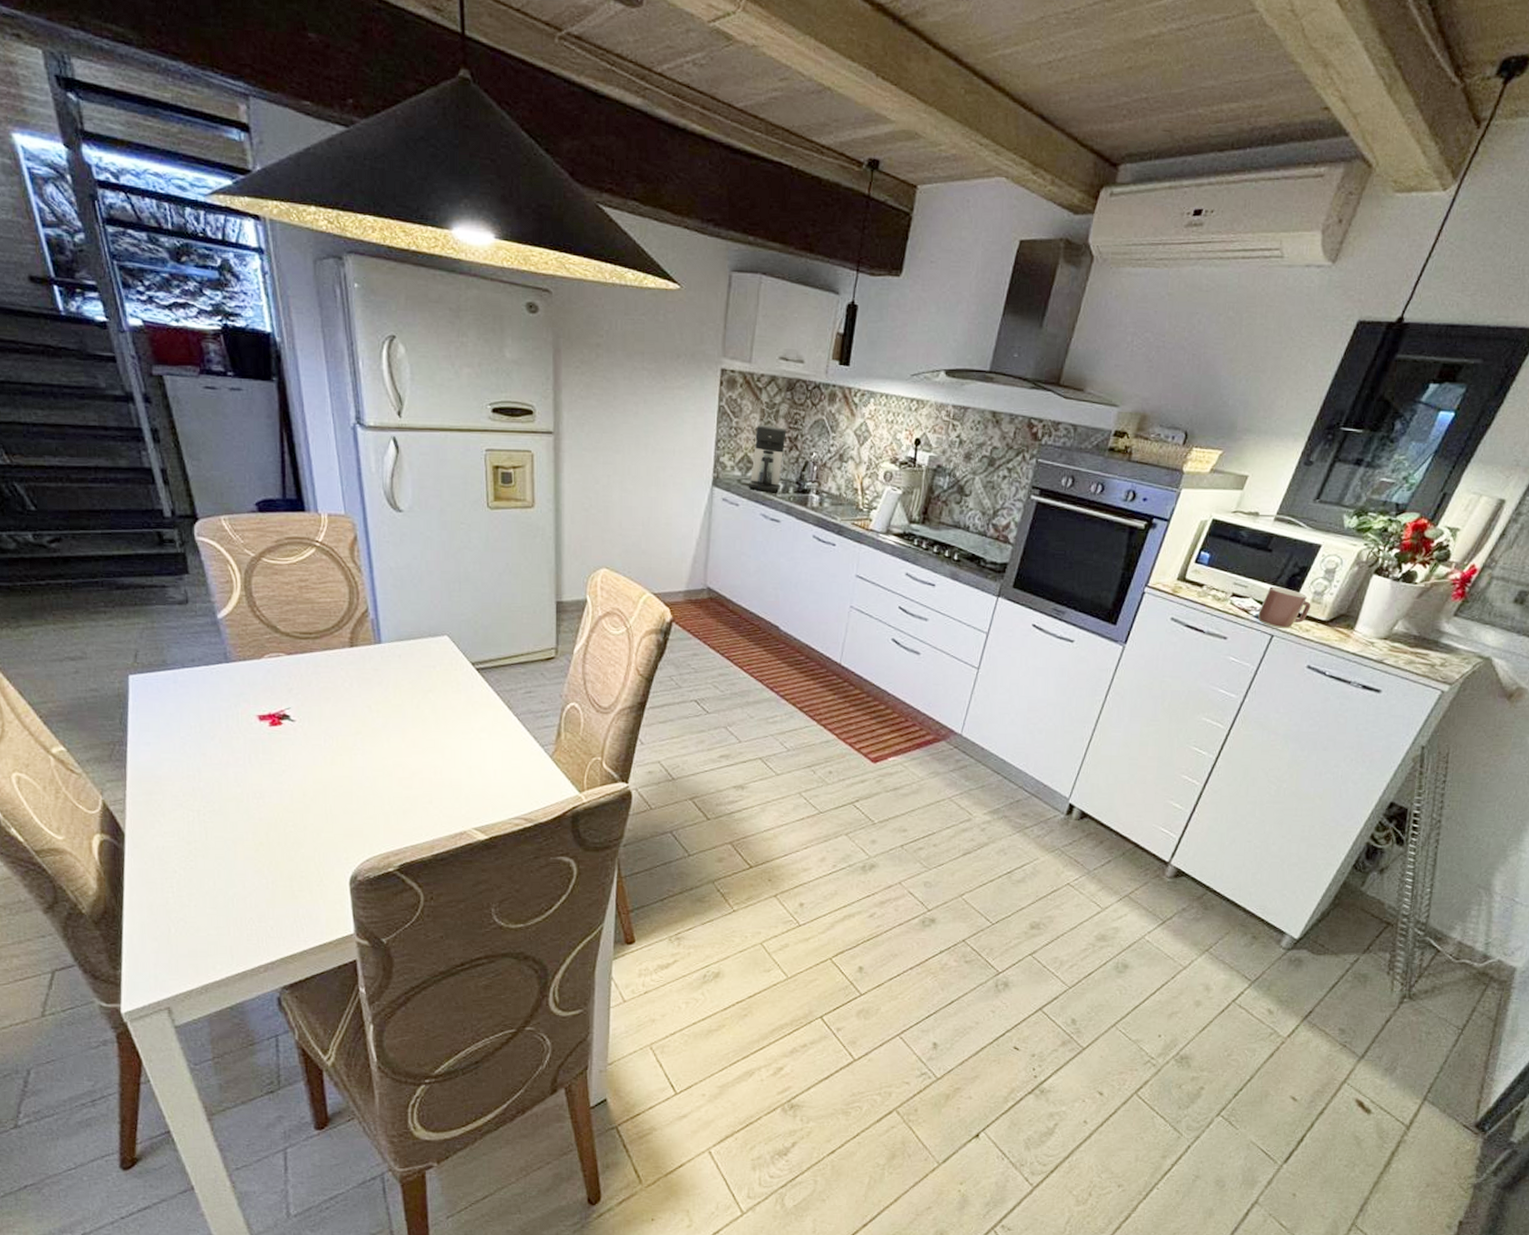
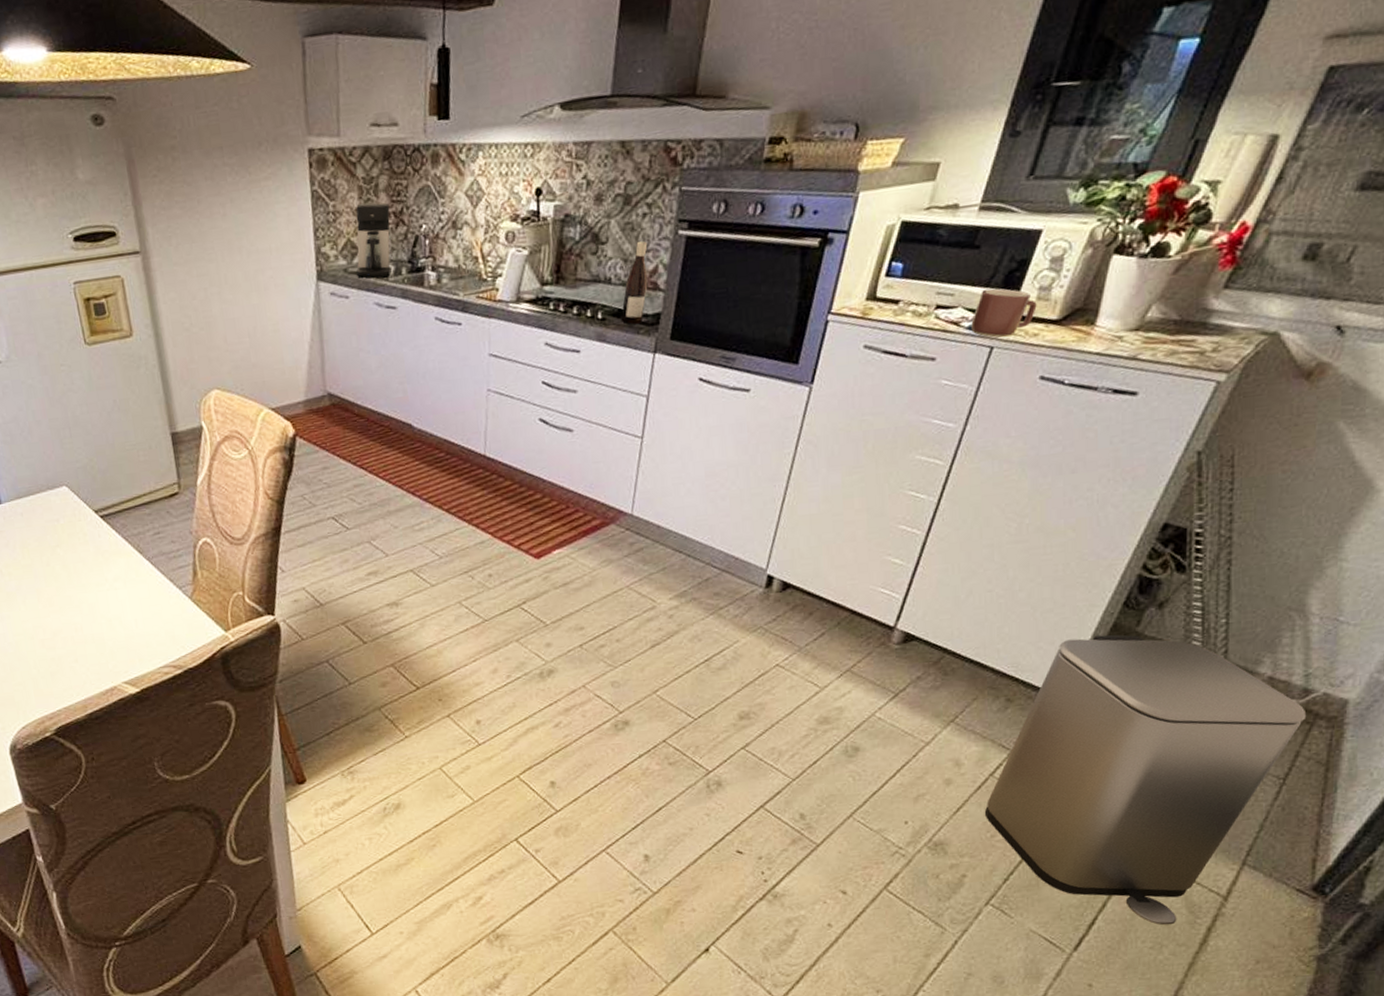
bottle: none [973,500,1004,569] -> present [620,241,648,324]
pedal bin: none [1225,890,1484,1147] -> present [985,634,1307,925]

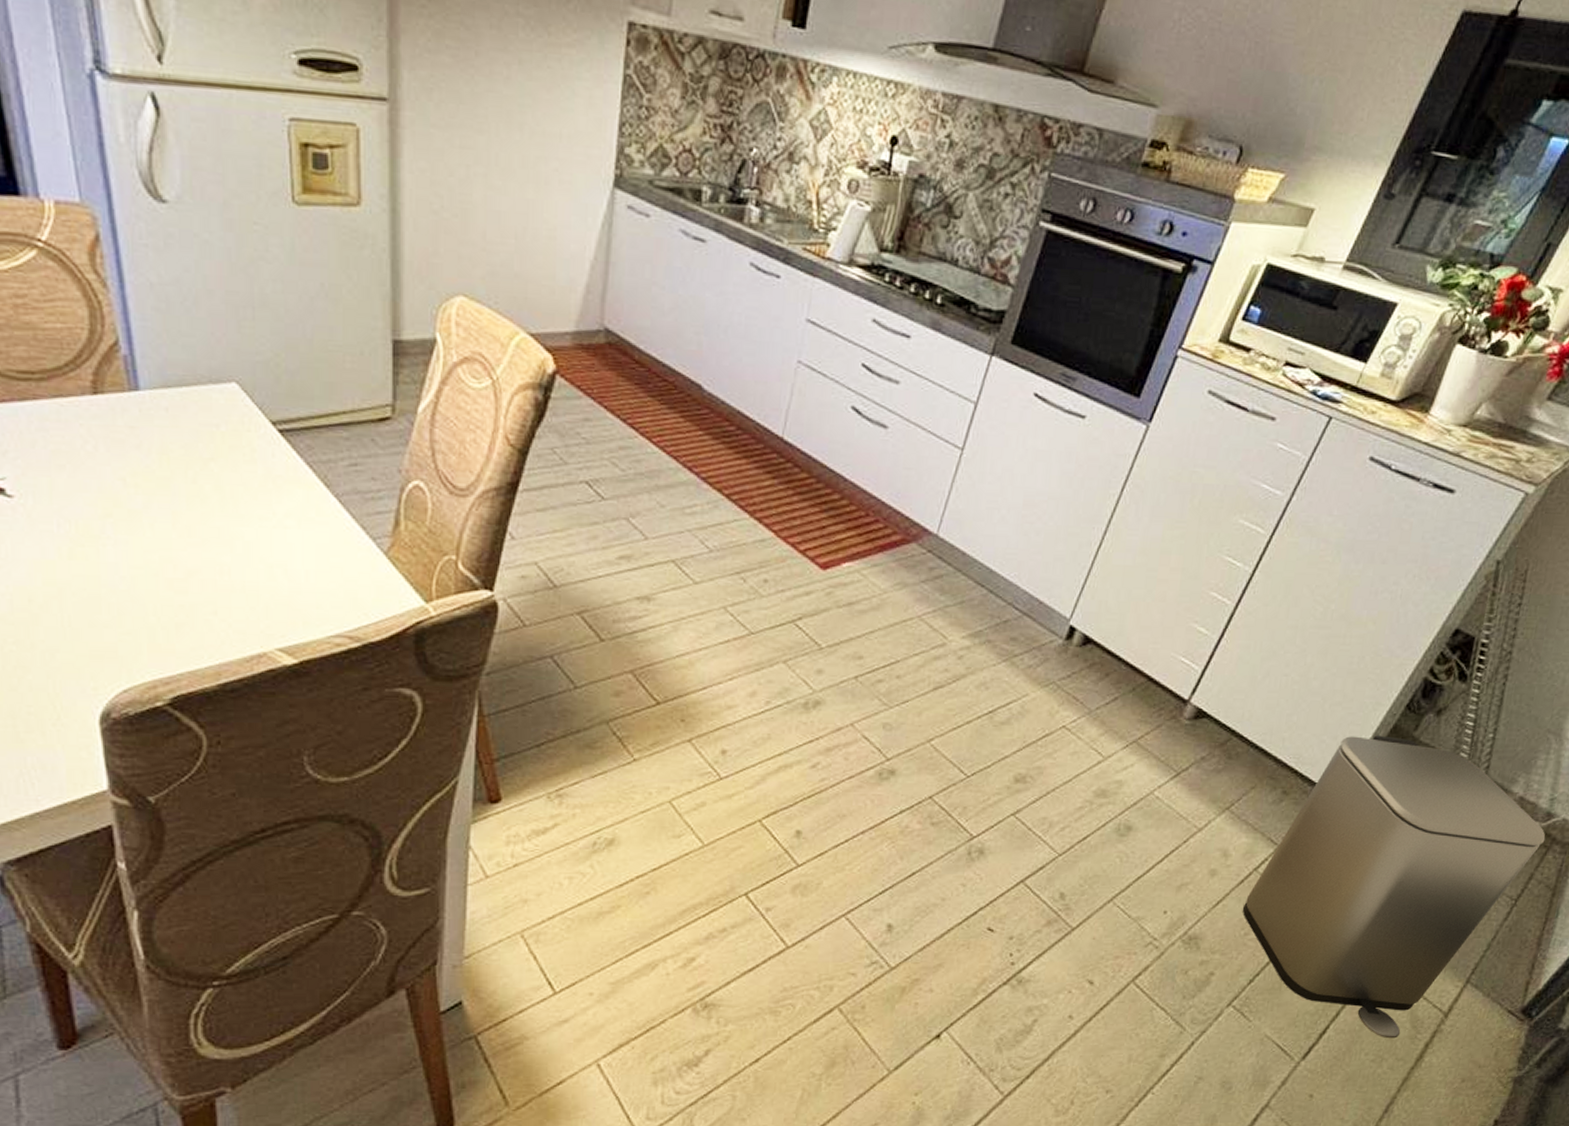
coffee maker: present [356,202,391,278] -> none [664,105,718,202]
bottle: present [620,241,648,324] -> none [961,225,1005,318]
mug: present [971,288,1037,339] -> none [1314,354,1380,410]

